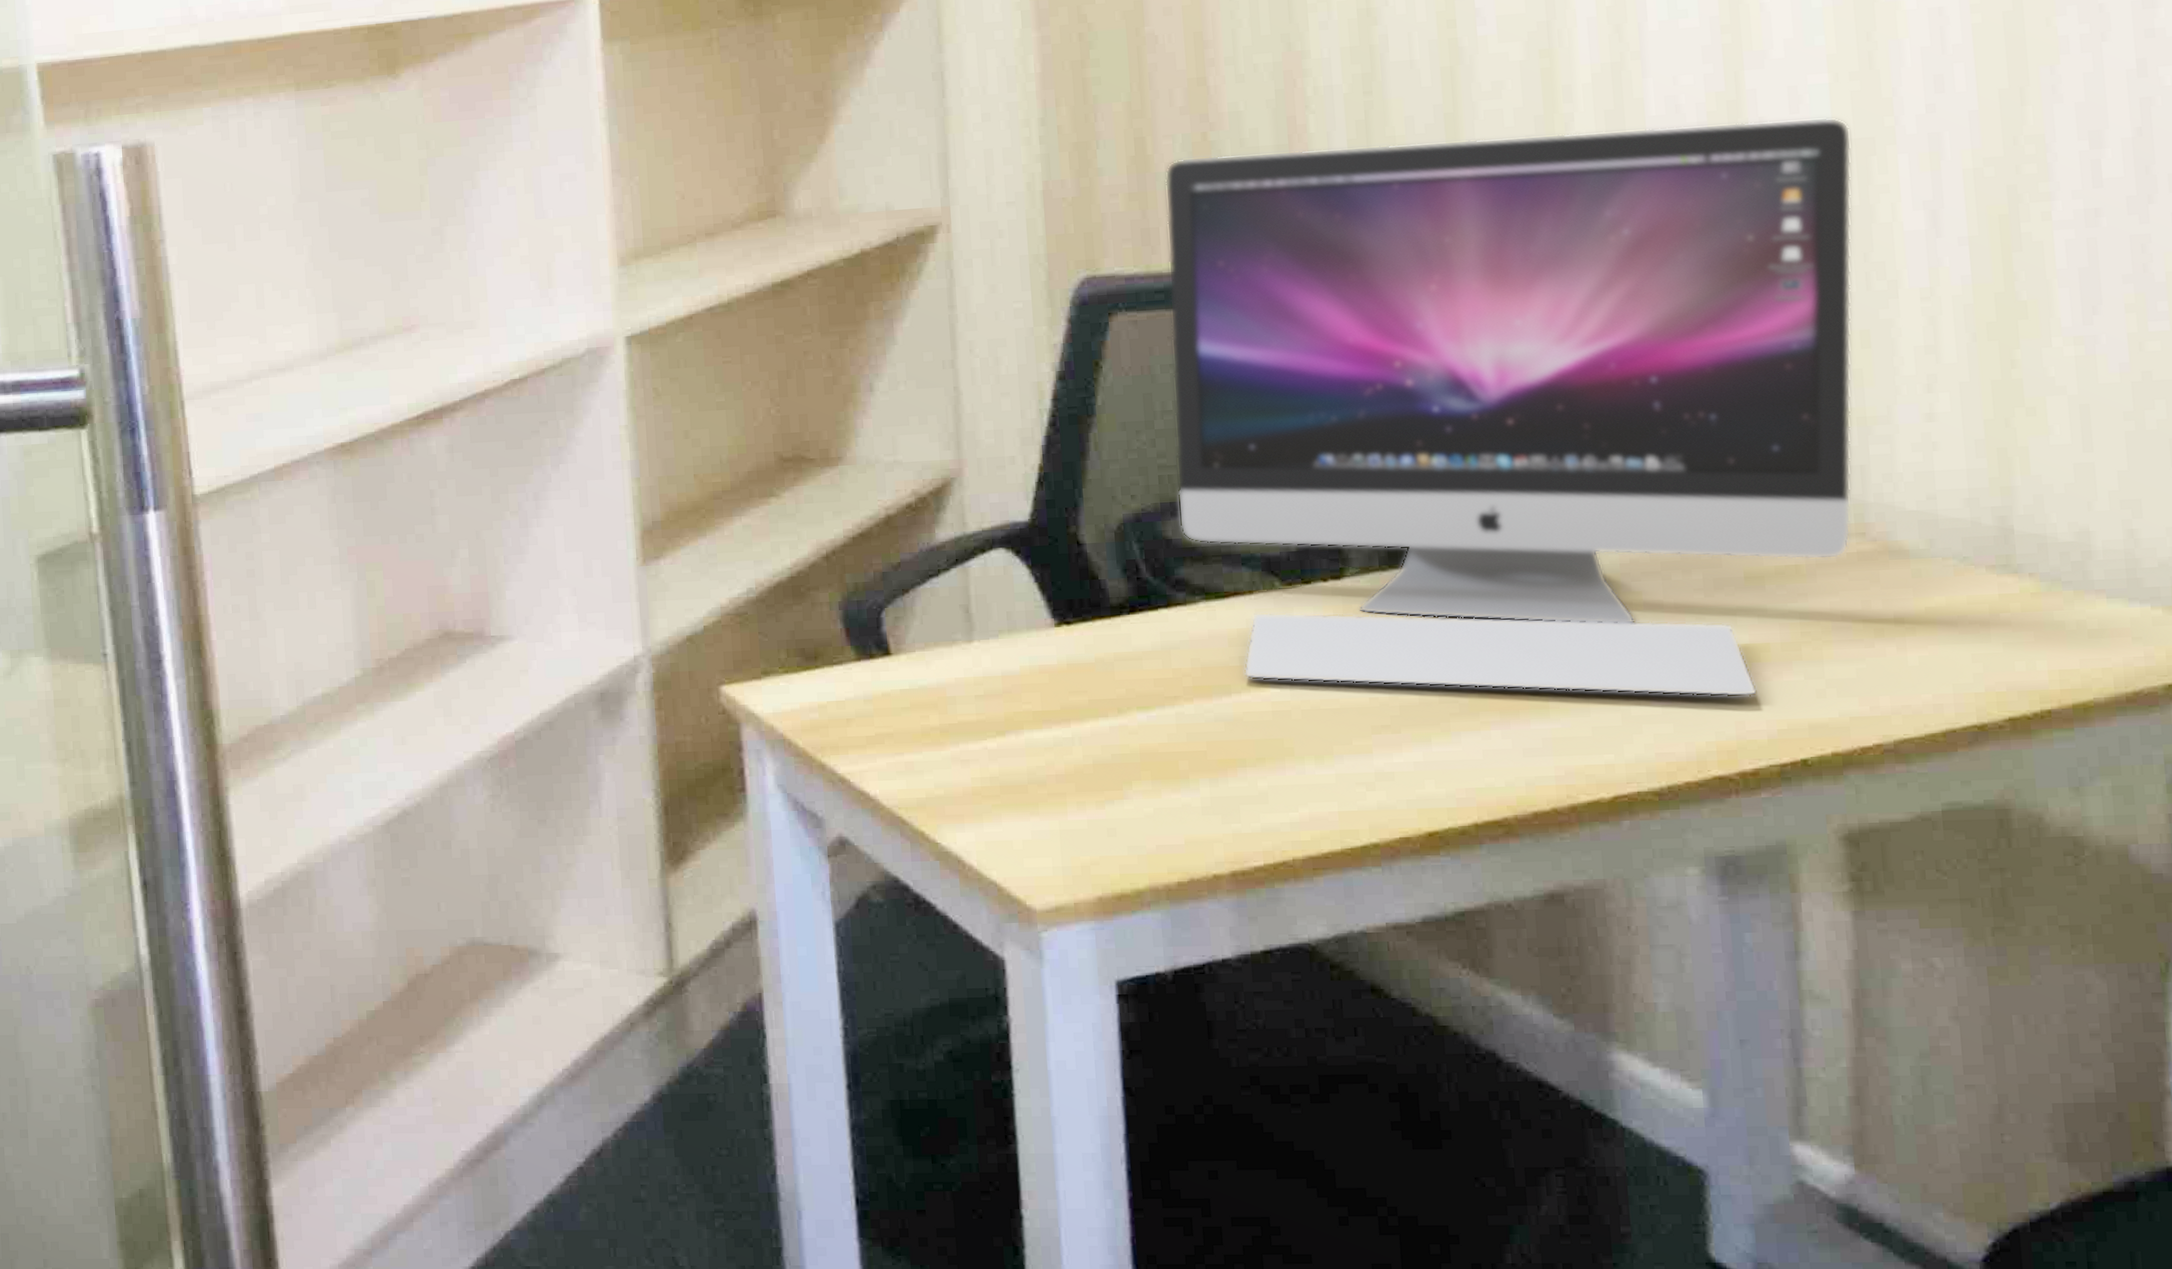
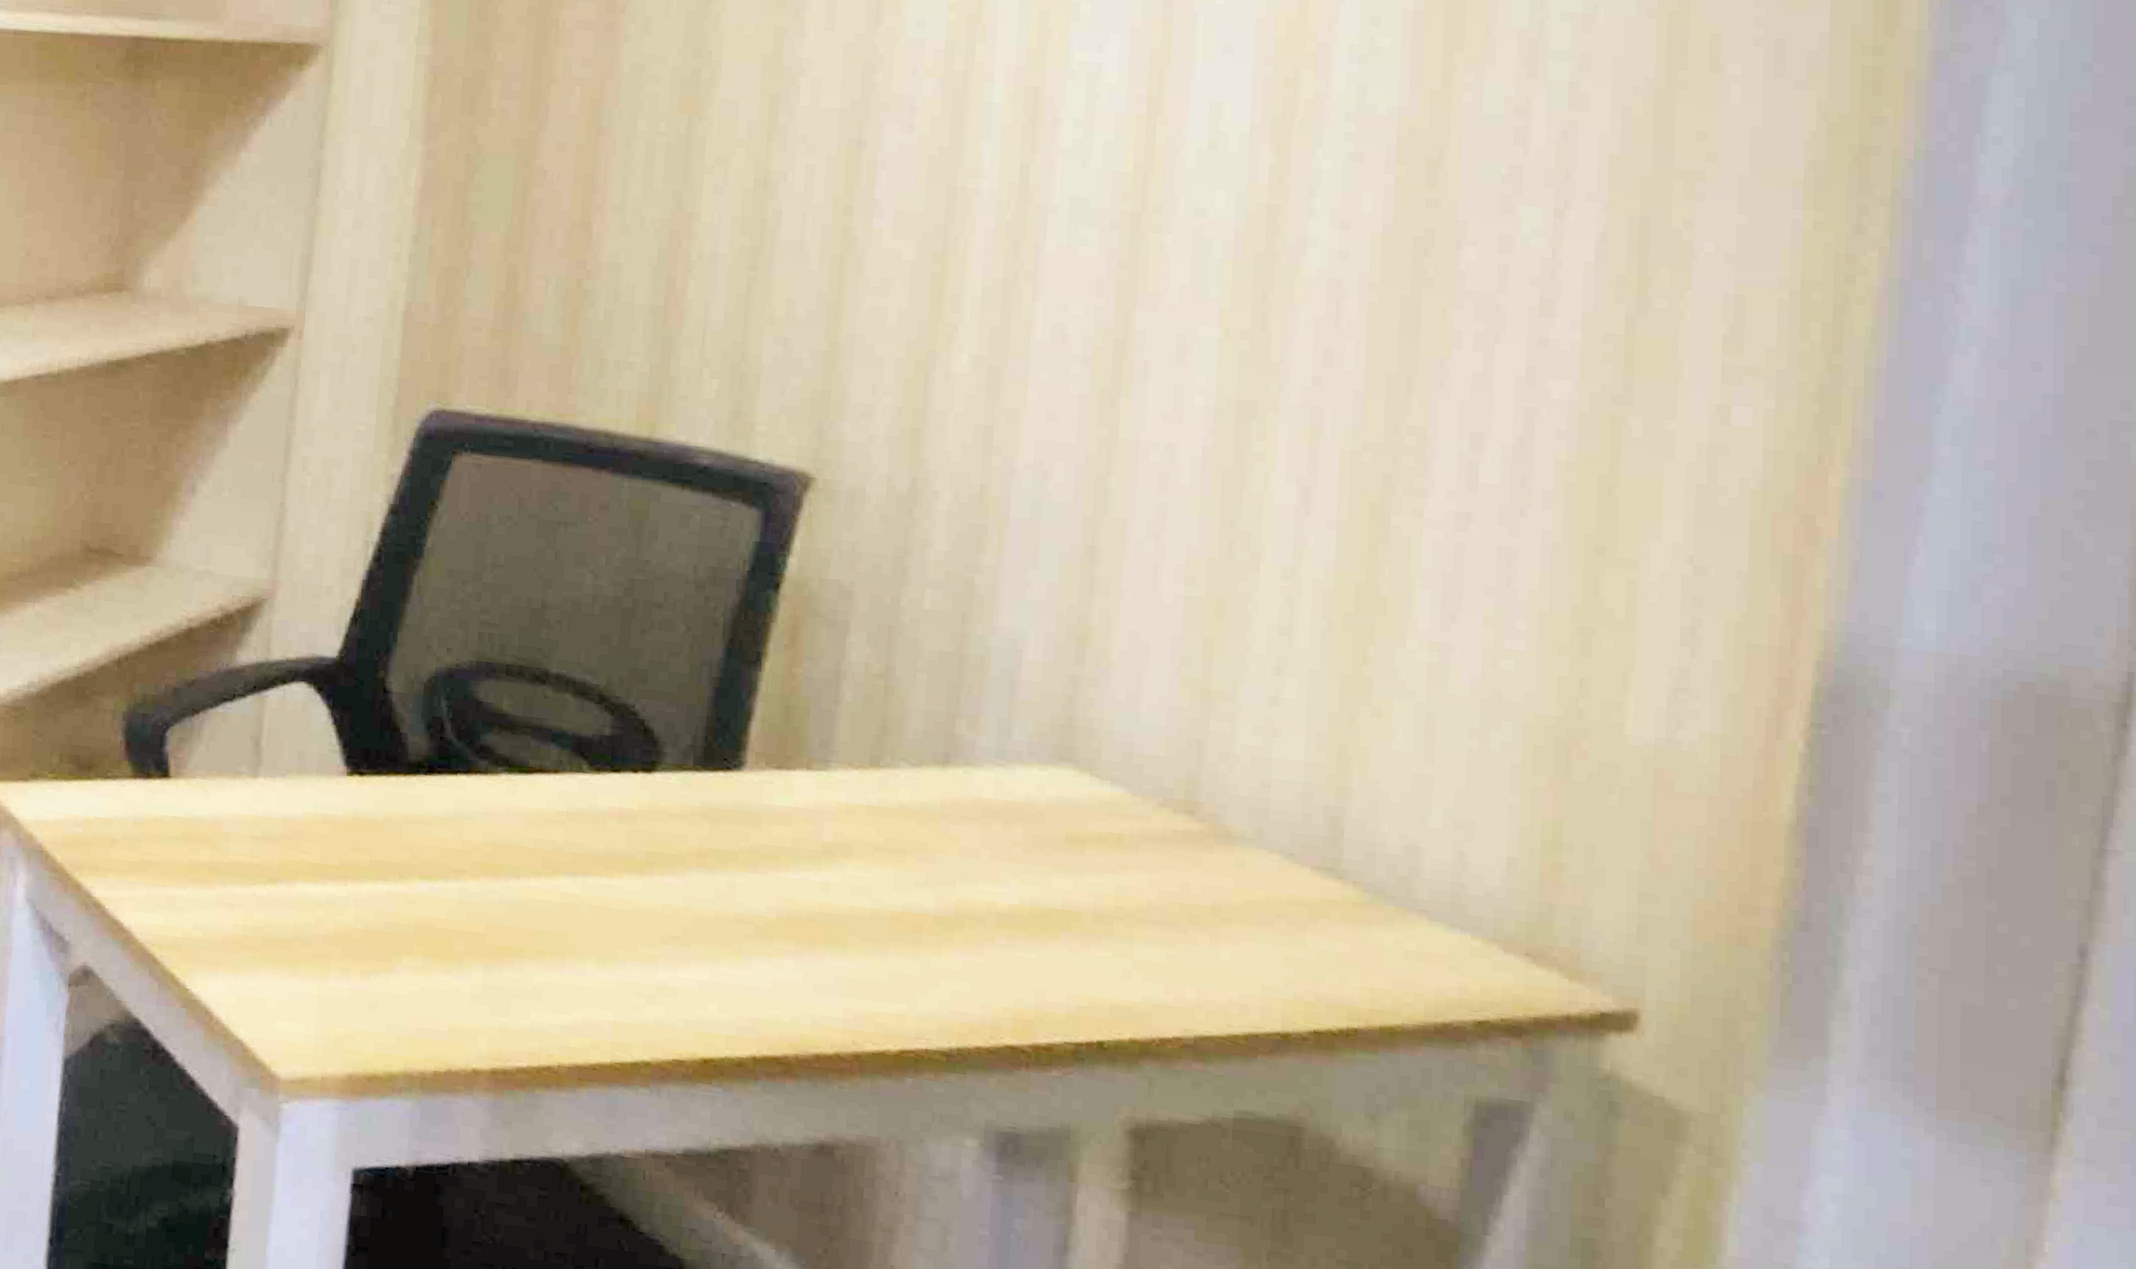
all-in-one computer: present [1164,116,1852,697] -> none [493,302,1234,966]

